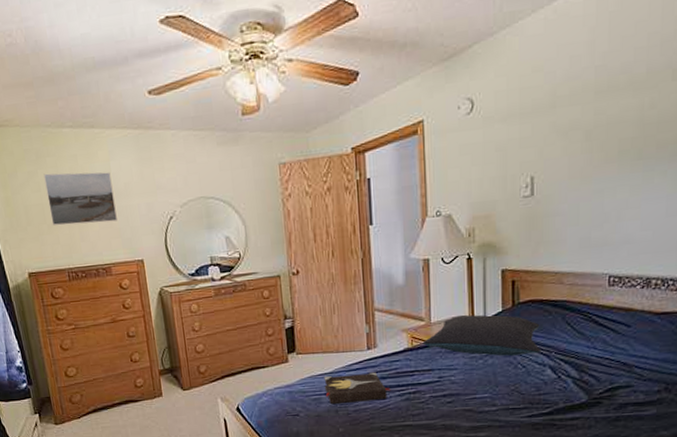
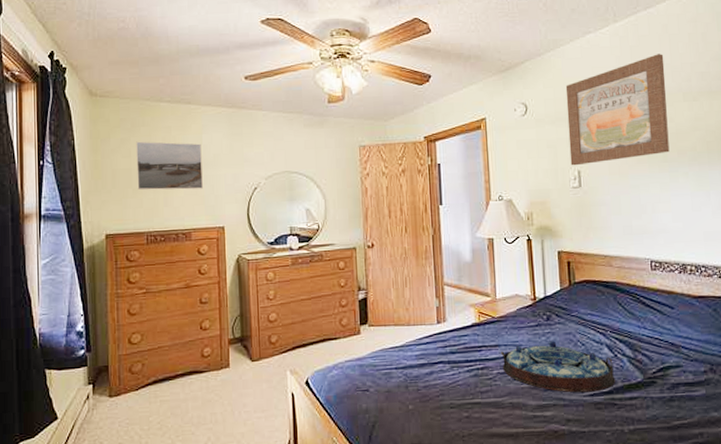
hardback book: present [324,372,391,405] -> none [395,346,460,380]
pillow: present [422,314,540,356] -> none [489,292,597,334]
serving tray: none [435,363,557,414] -> present [501,340,616,393]
wall art: none [522,19,653,172] -> present [565,54,670,166]

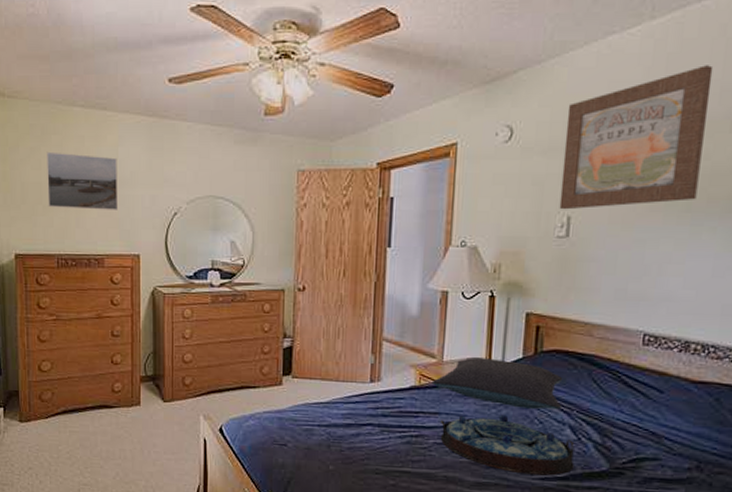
pillow: none [489,292,597,334] -> present [431,356,563,410]

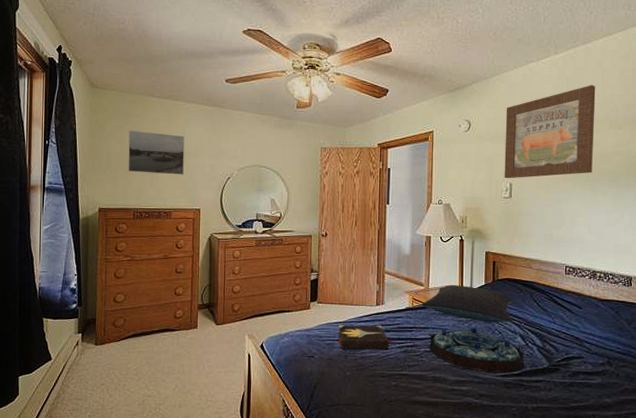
hardback book: none [318,406,391,440] -> present [338,325,393,350]

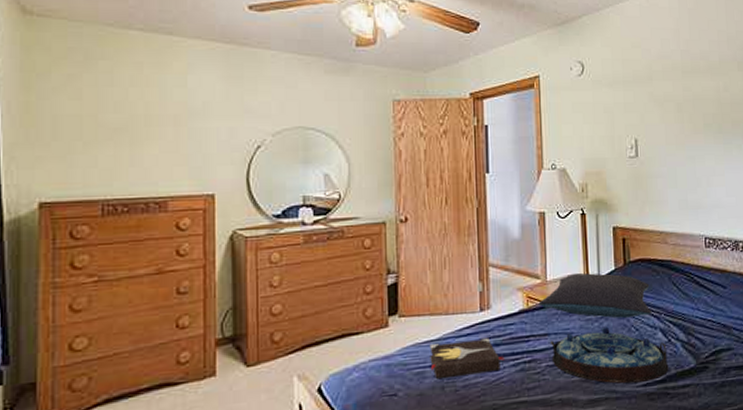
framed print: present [128,130,185,175] -> none [90,79,186,146]
wall art: present [504,85,596,179] -> none [624,19,724,134]

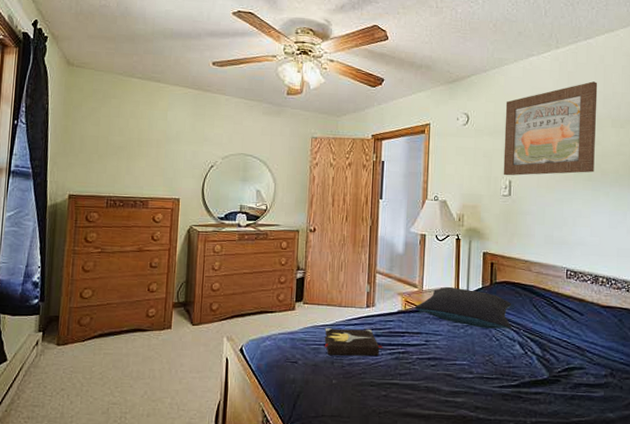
serving tray: present [551,326,669,384] -> none [421,333,524,384]
wall art: none [624,19,724,134] -> present [503,81,598,176]

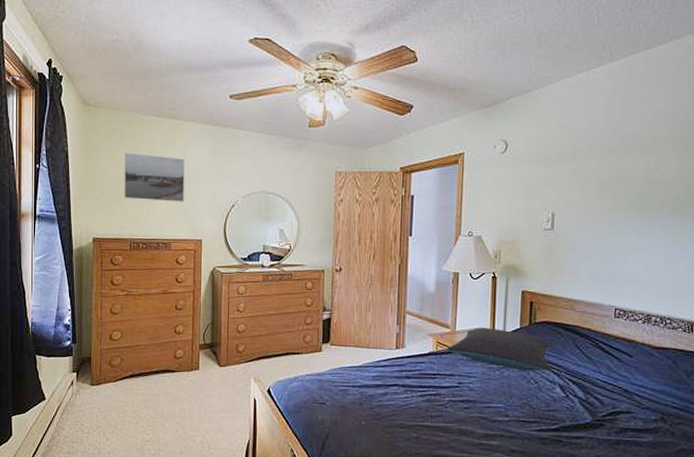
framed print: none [103,111,166,162] -> present [124,152,185,202]
hardback book: present [324,328,383,357] -> none [352,370,413,399]
wall art: present [503,81,598,176] -> none [545,98,658,208]

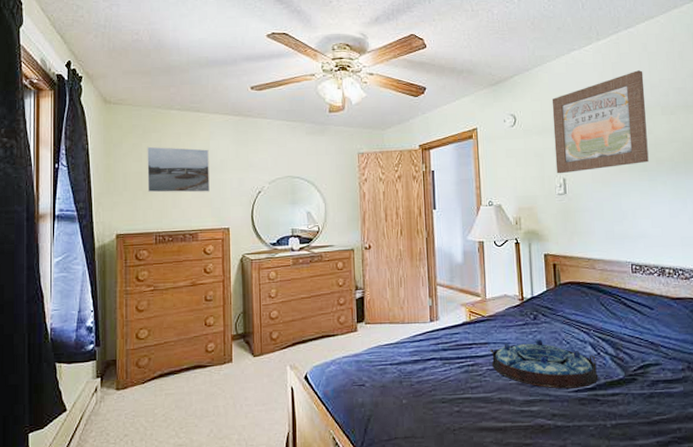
pillow: present [446,327,553,372] -> none [479,292,581,332]
serving tray: none [454,376,564,428] -> present [490,339,599,389]
wall art: none [545,98,658,208] -> present [552,70,649,174]

